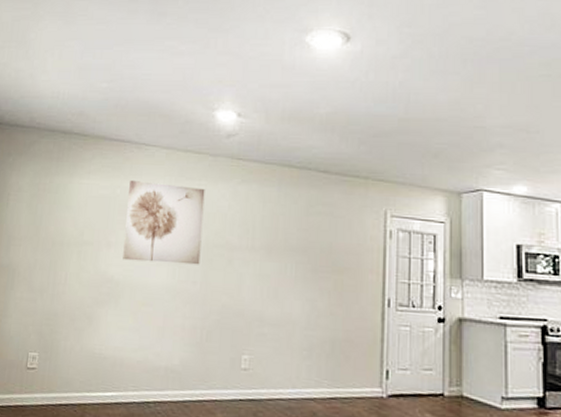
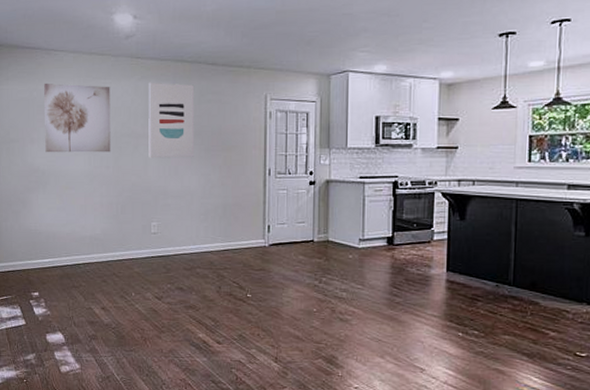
wall art: none [244,187,303,278] -> present [148,82,195,158]

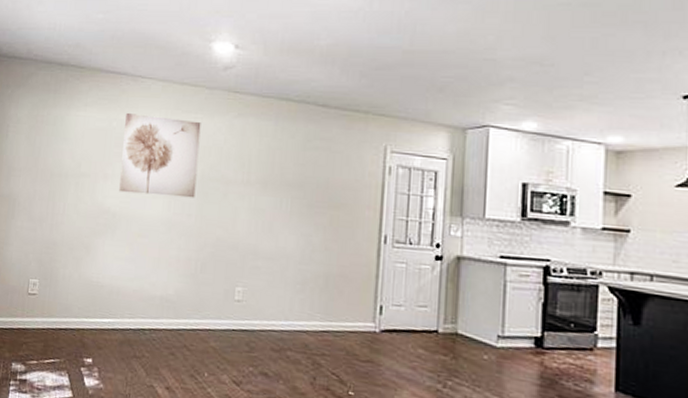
wall art: present [148,82,195,158] -> none [239,121,300,213]

